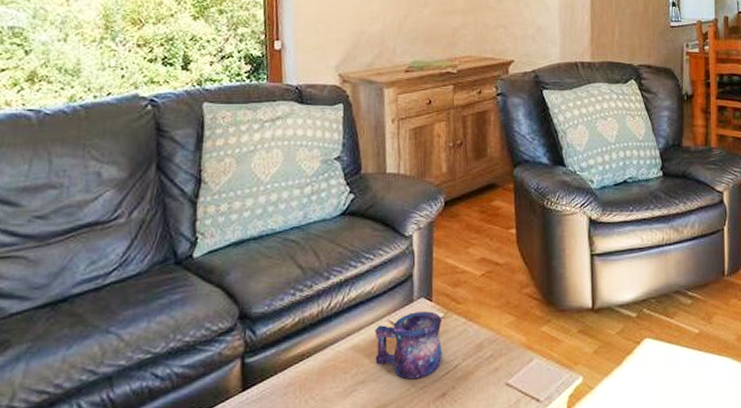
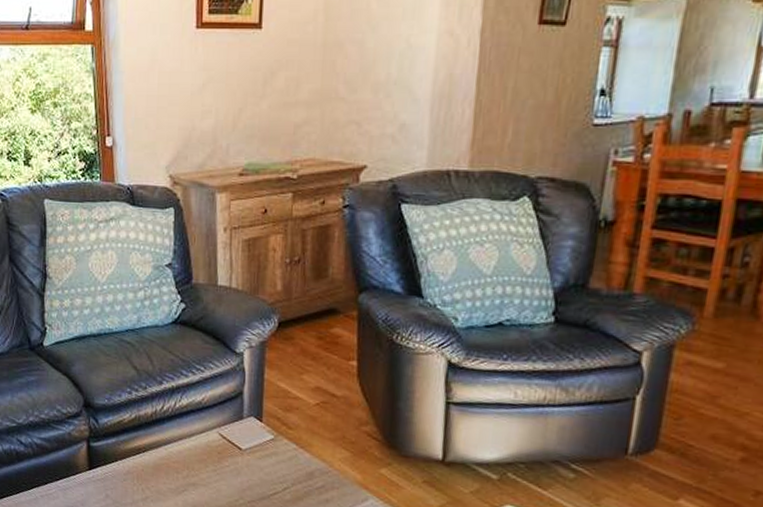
mug: present [375,311,443,380] -> none [205,429,272,493]

